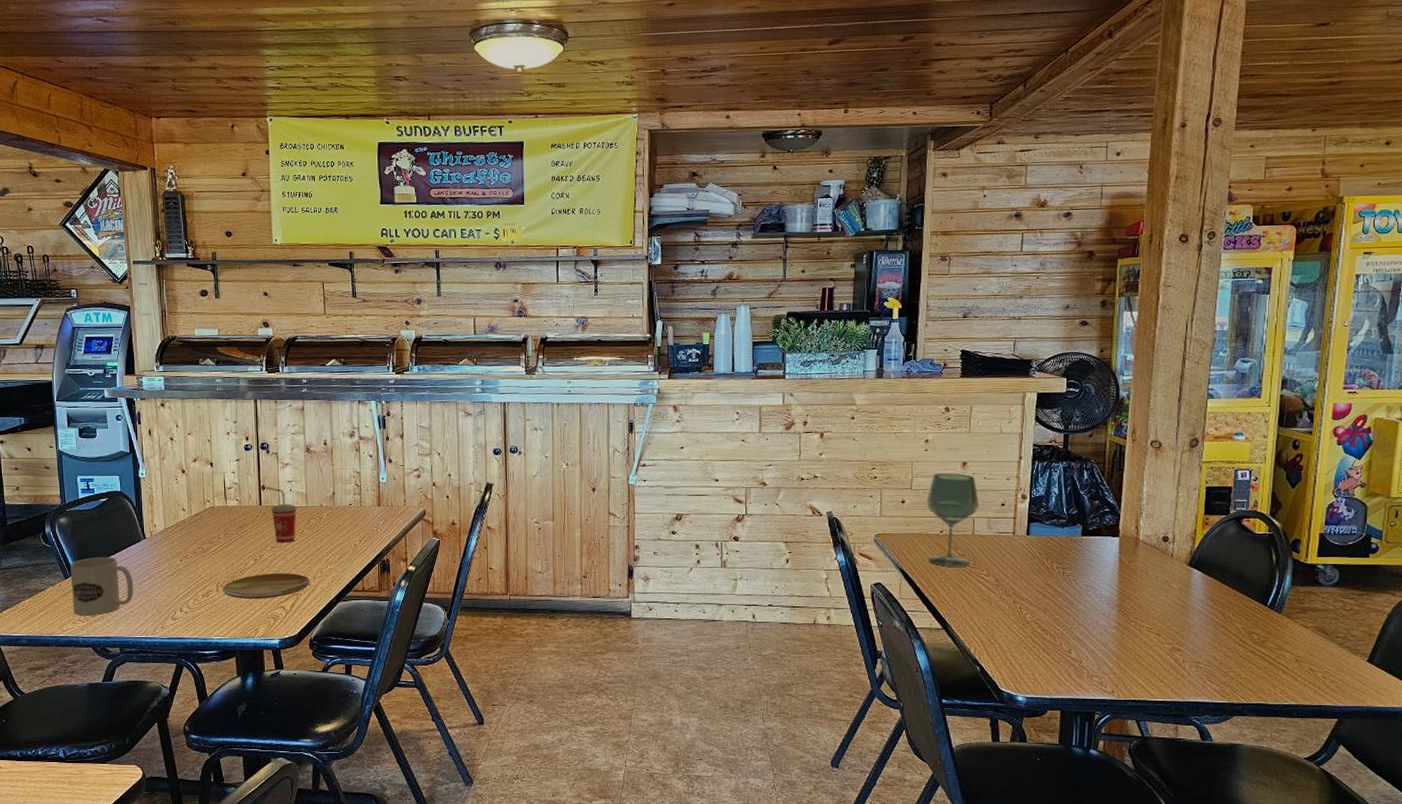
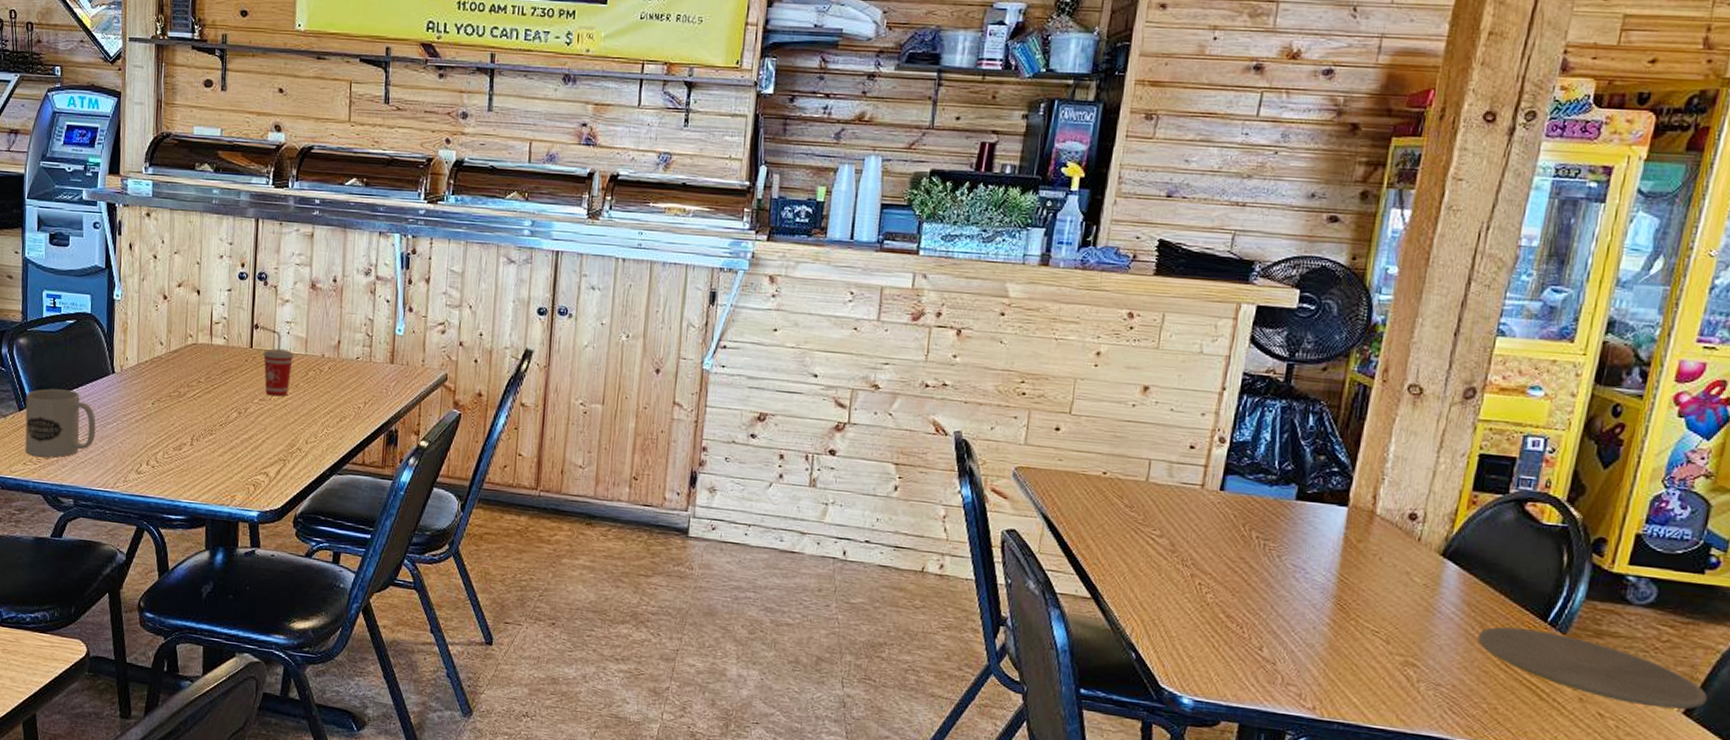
plate: present [222,573,311,600] -> none [197,430,302,461]
wine glass: present [926,473,979,568] -> none [1083,397,1160,522]
plate: none [1221,613,1383,660] -> present [1477,626,1708,710]

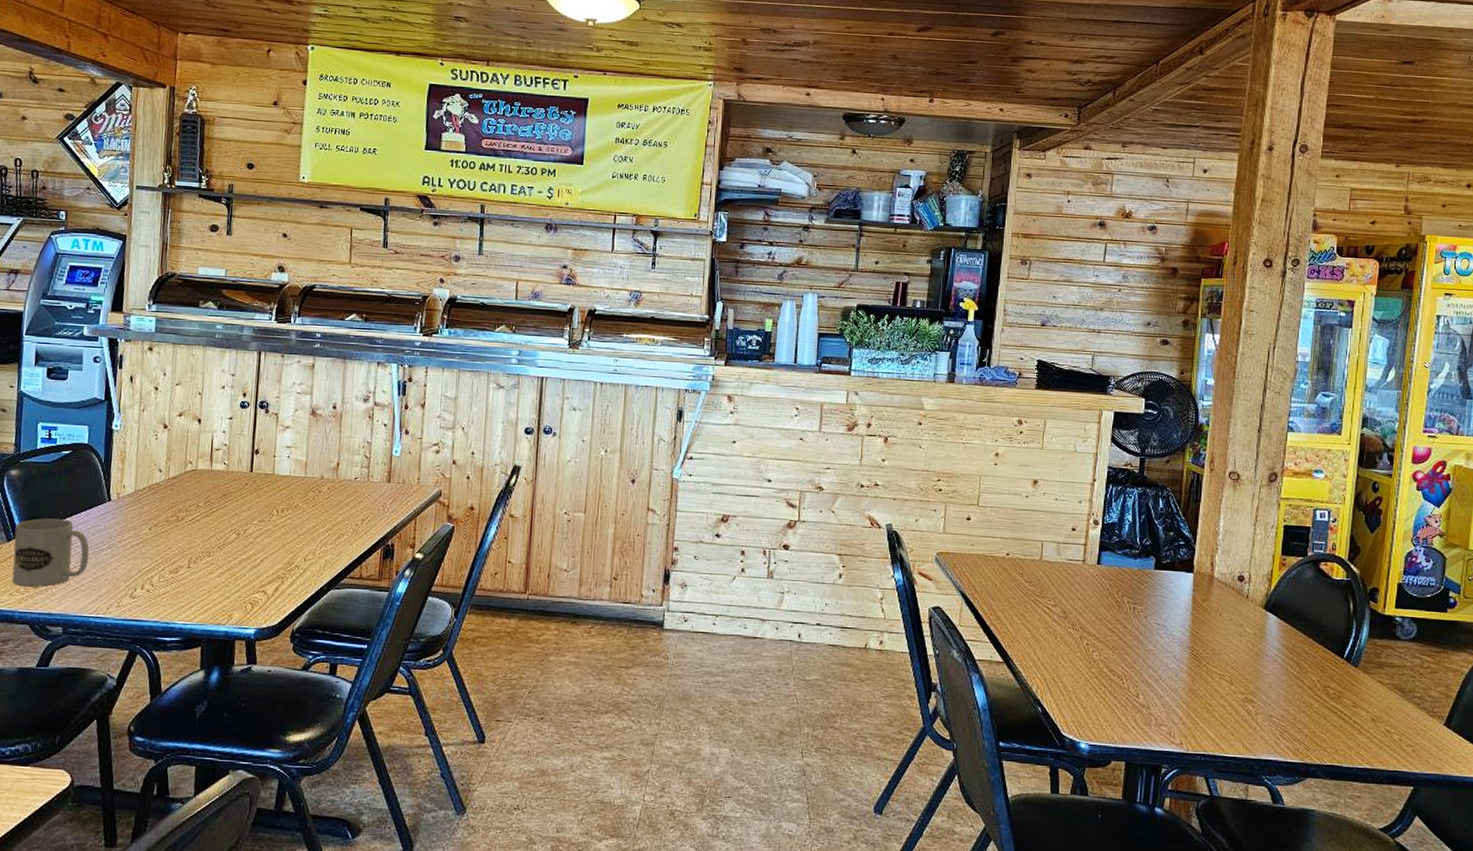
beverage cup: present [259,325,295,397] -> none [259,450,294,517]
plate: present [1477,626,1708,710] -> none [1296,664,1460,723]

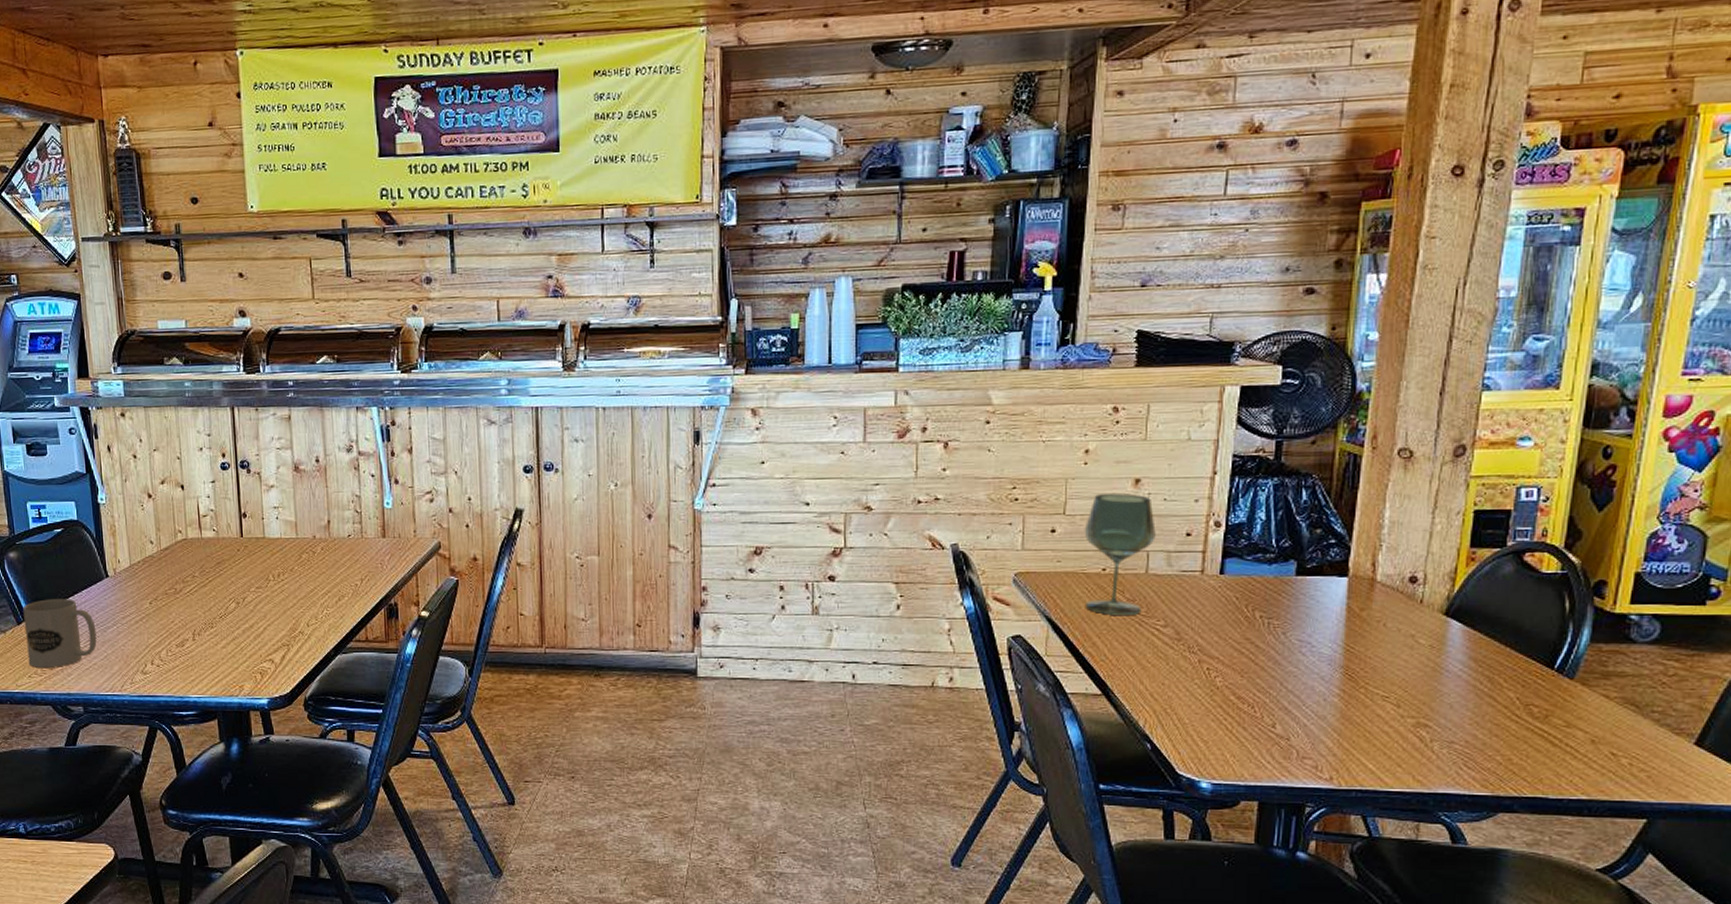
wine glass: none [993,491,1049,595] -> present [1084,493,1156,616]

